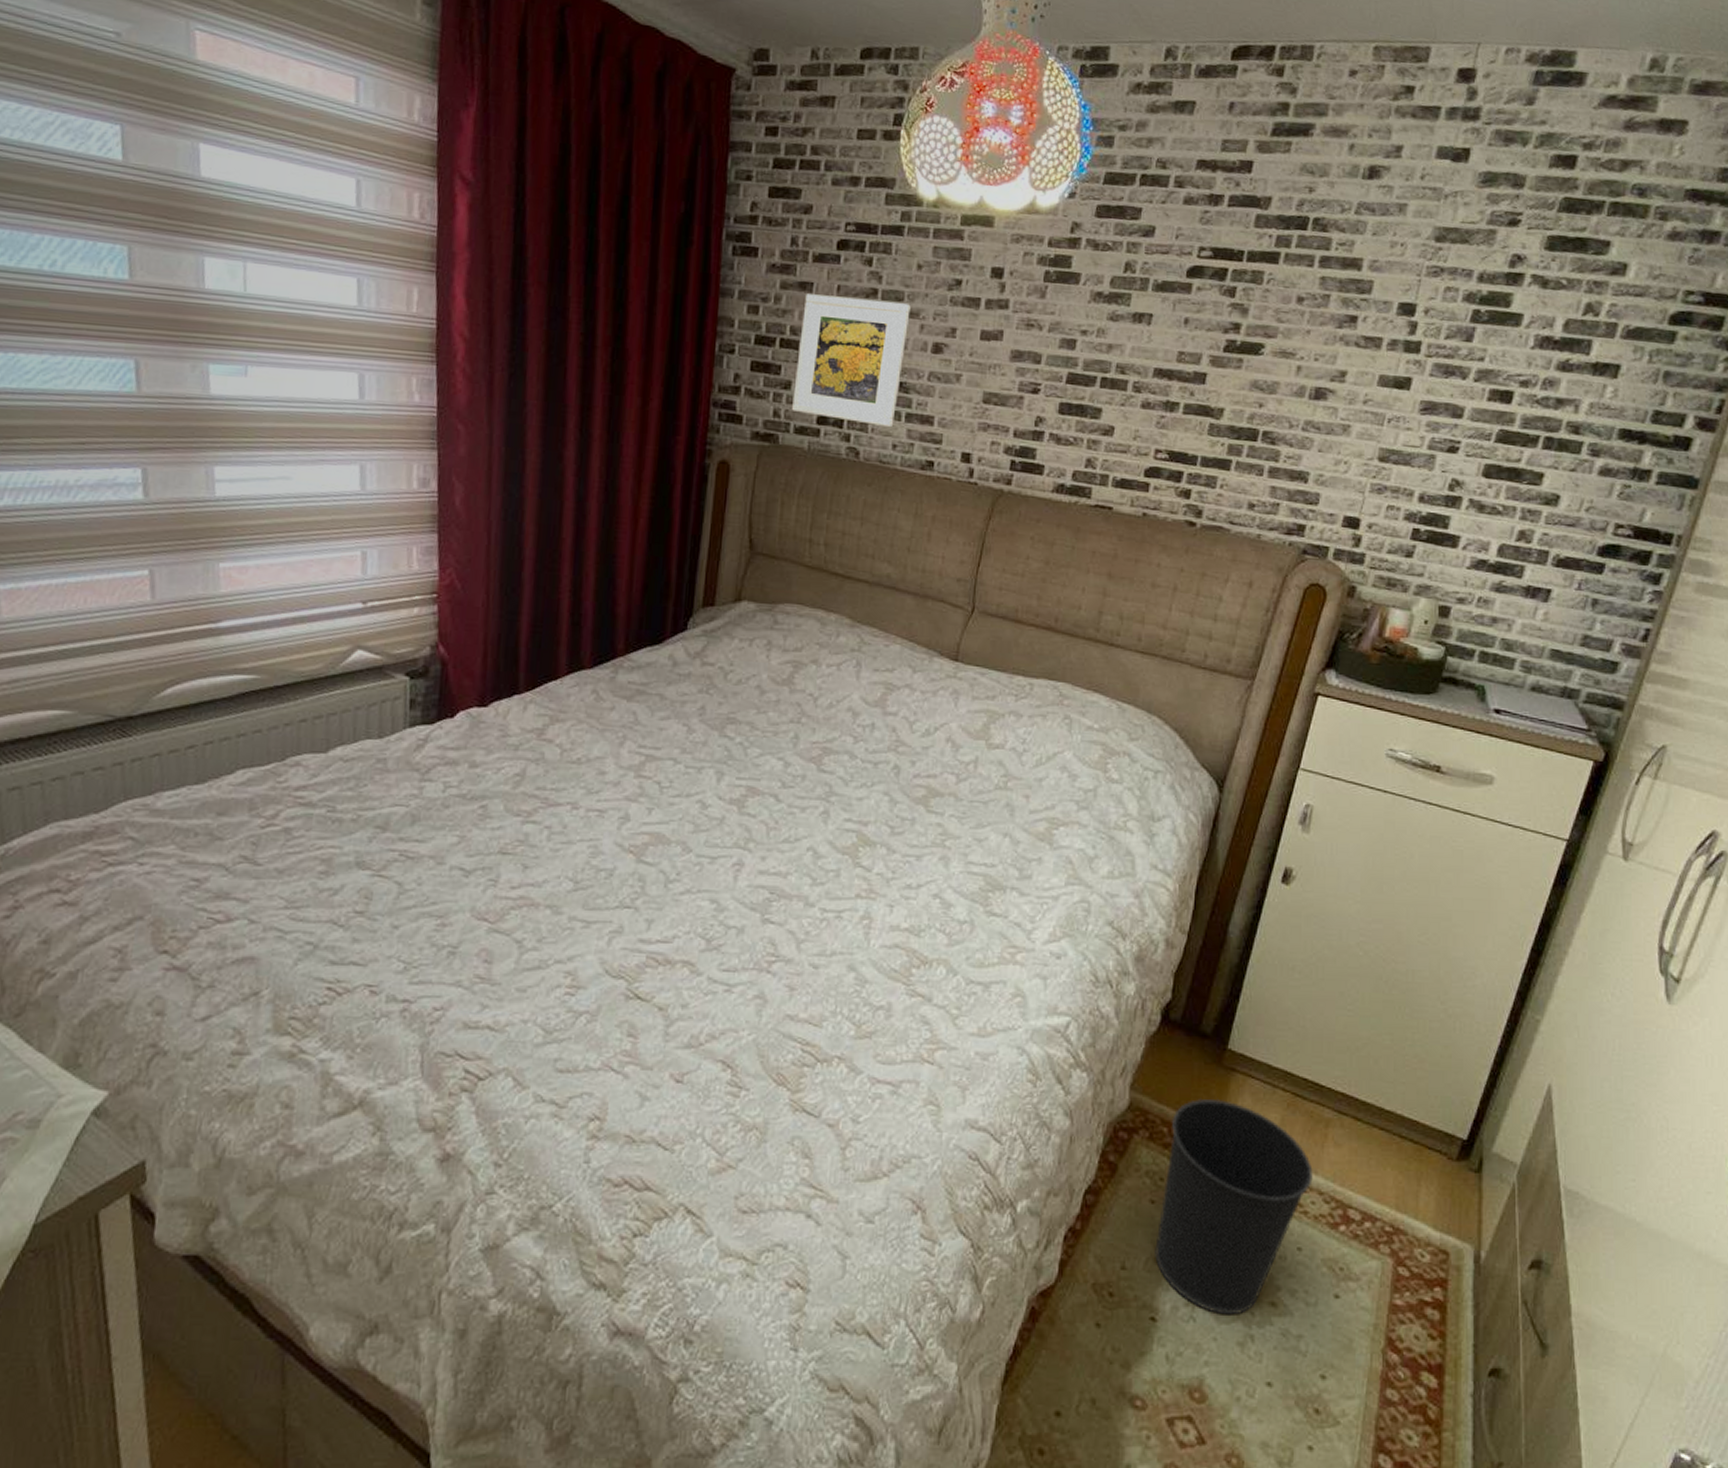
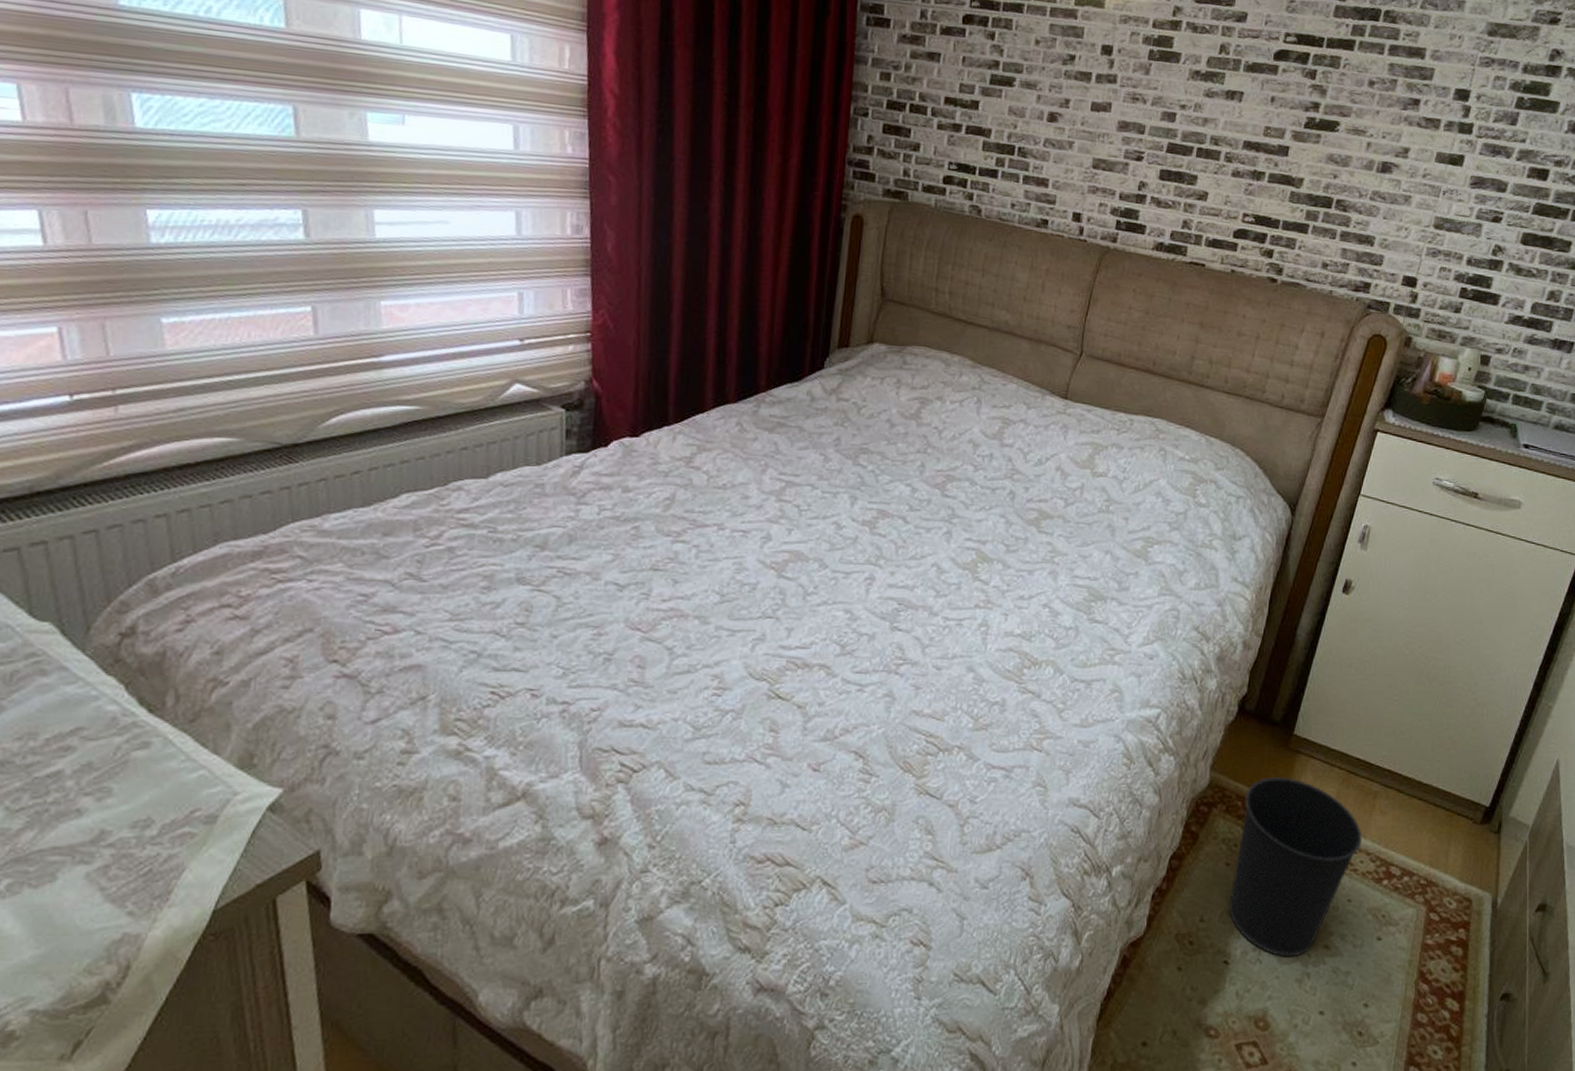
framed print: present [792,294,911,428] -> none [921,63,1029,189]

